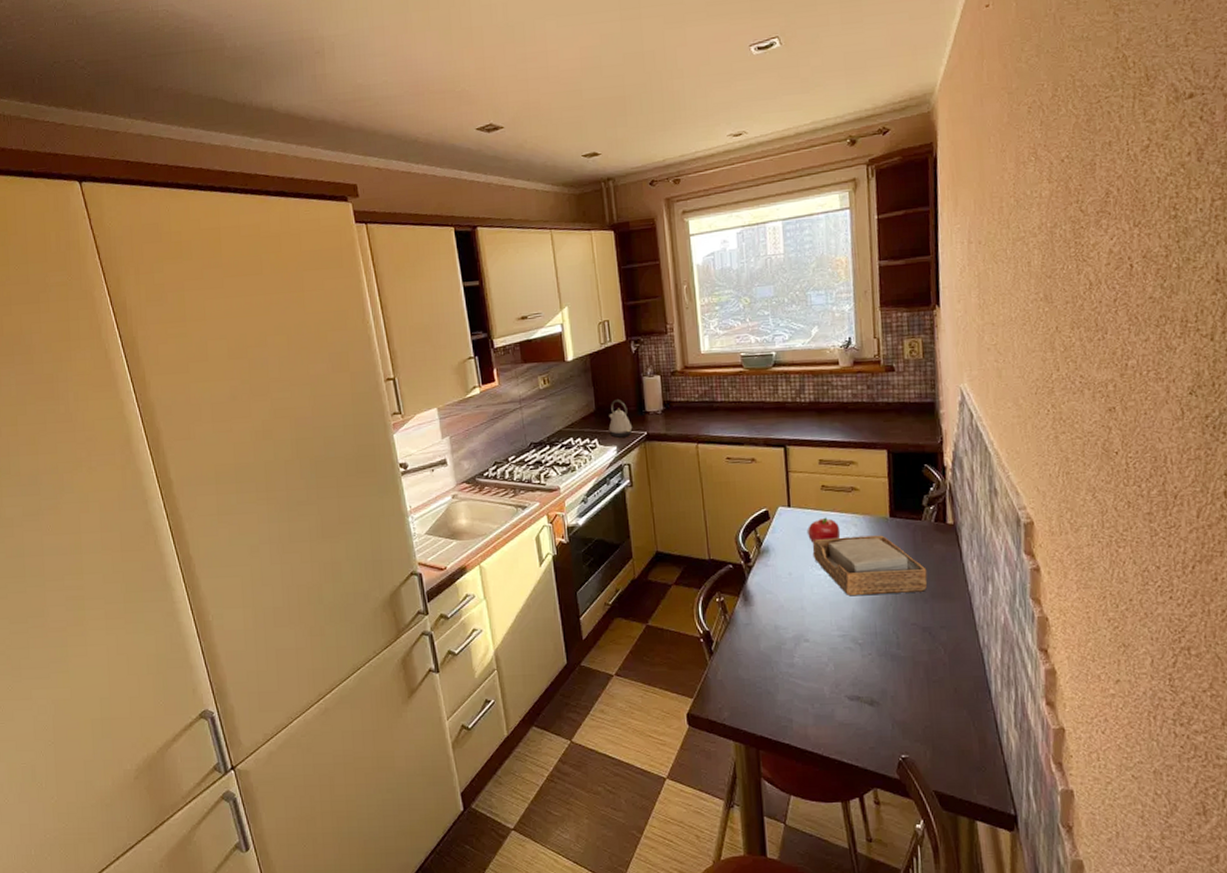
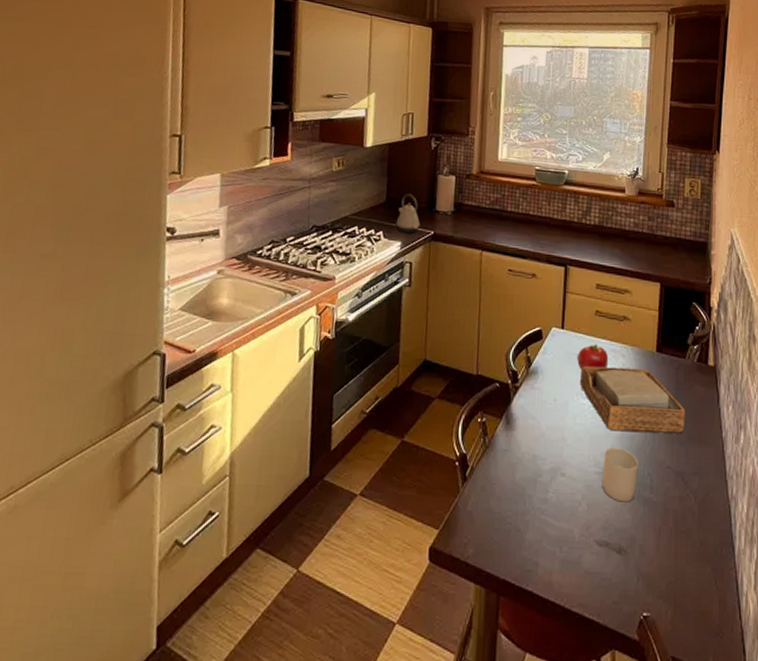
cup: none [845,611,883,660] -> present [602,447,638,503]

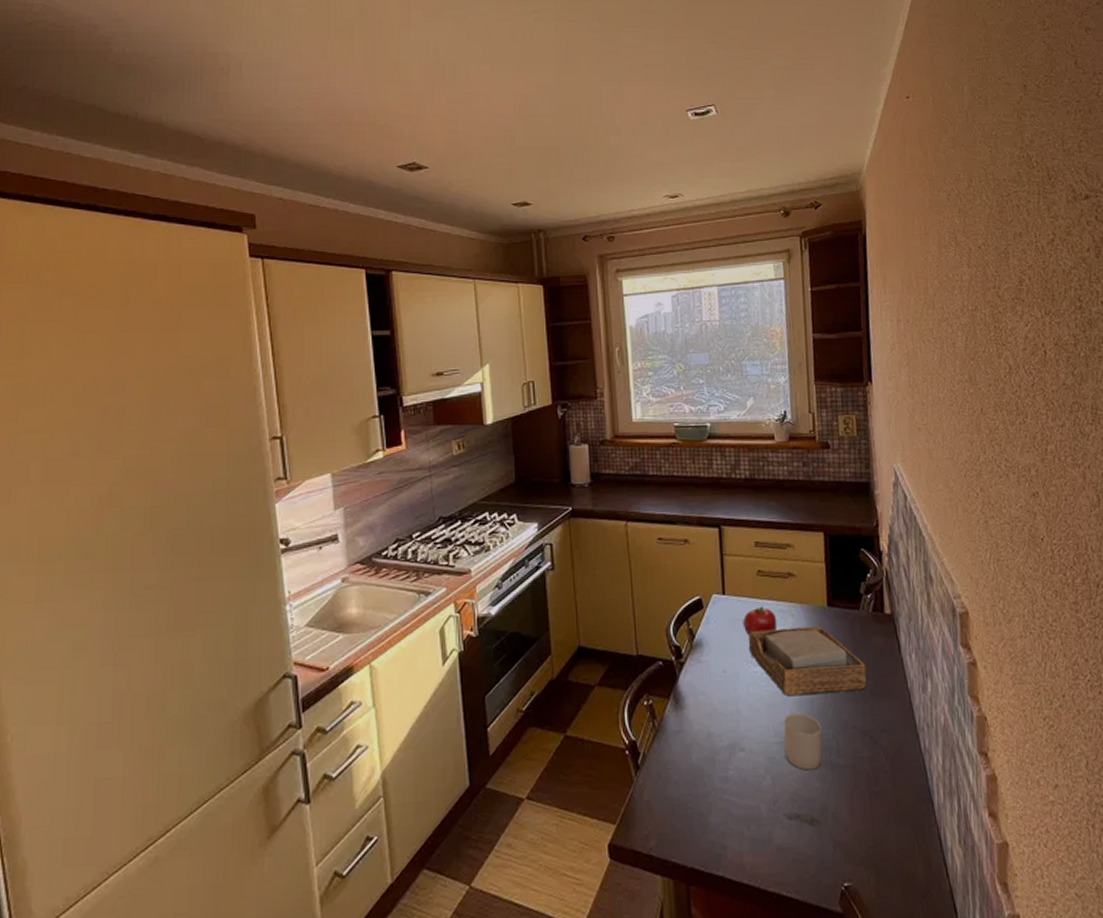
kettle: present [396,194,421,234] -> none [529,470,556,513]

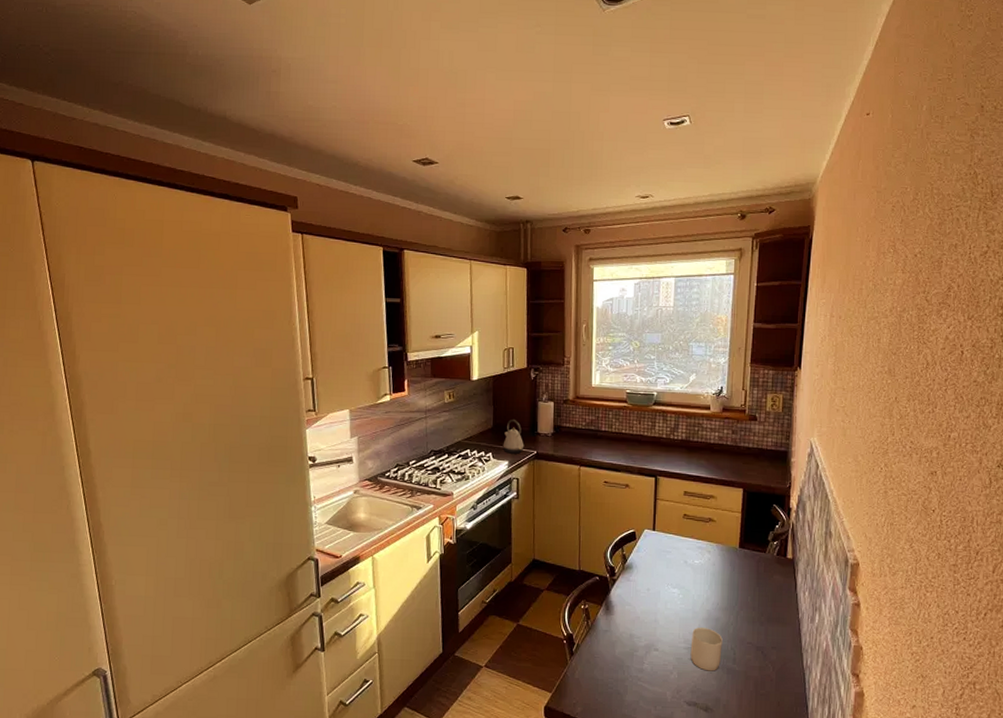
kettle: none [529,470,556,513] -> present [503,420,525,454]
fruit: present [743,606,778,637] -> none [668,542,696,565]
napkin holder: present [748,626,867,697] -> none [670,561,765,615]

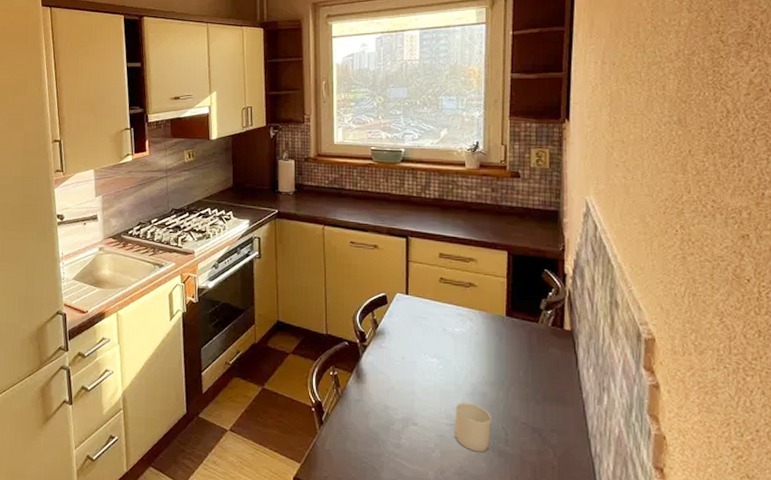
kettle: present [503,420,525,454] -> none [243,178,265,213]

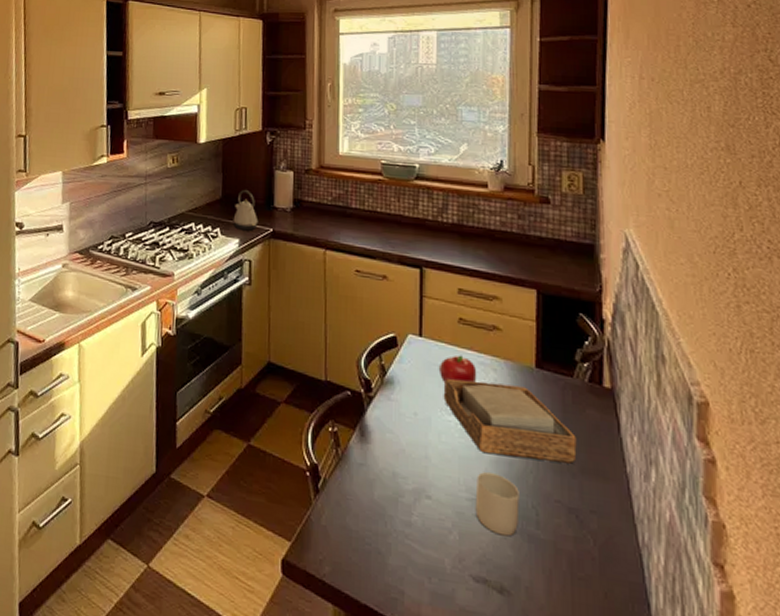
kettle: none [243,178,265,213] -> present [233,190,259,231]
fruit: none [424,308,456,333] -> present [440,355,477,384]
napkin holder: none [427,328,541,393] -> present [443,379,577,464]

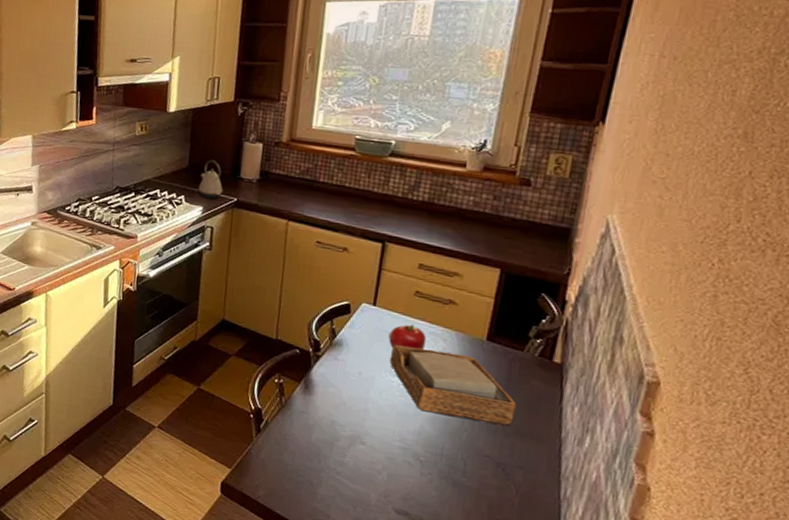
cup: present [475,472,520,537] -> none [406,426,451,481]

